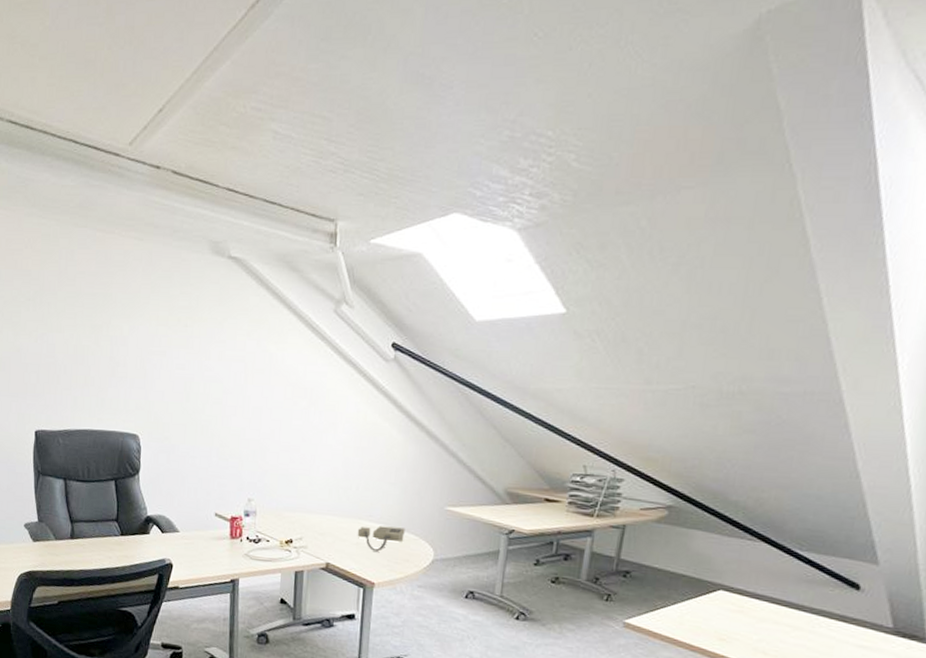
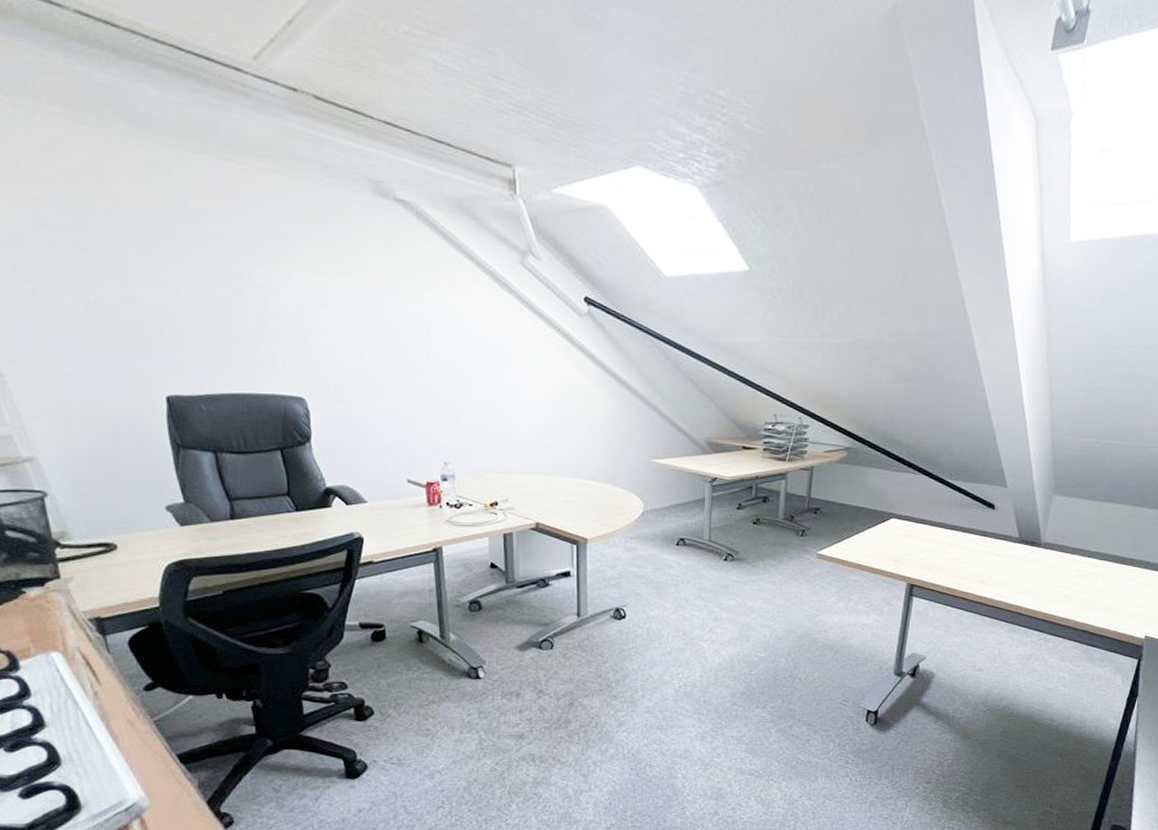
telephone: present [357,526,405,552] -> none [565,482,613,507]

